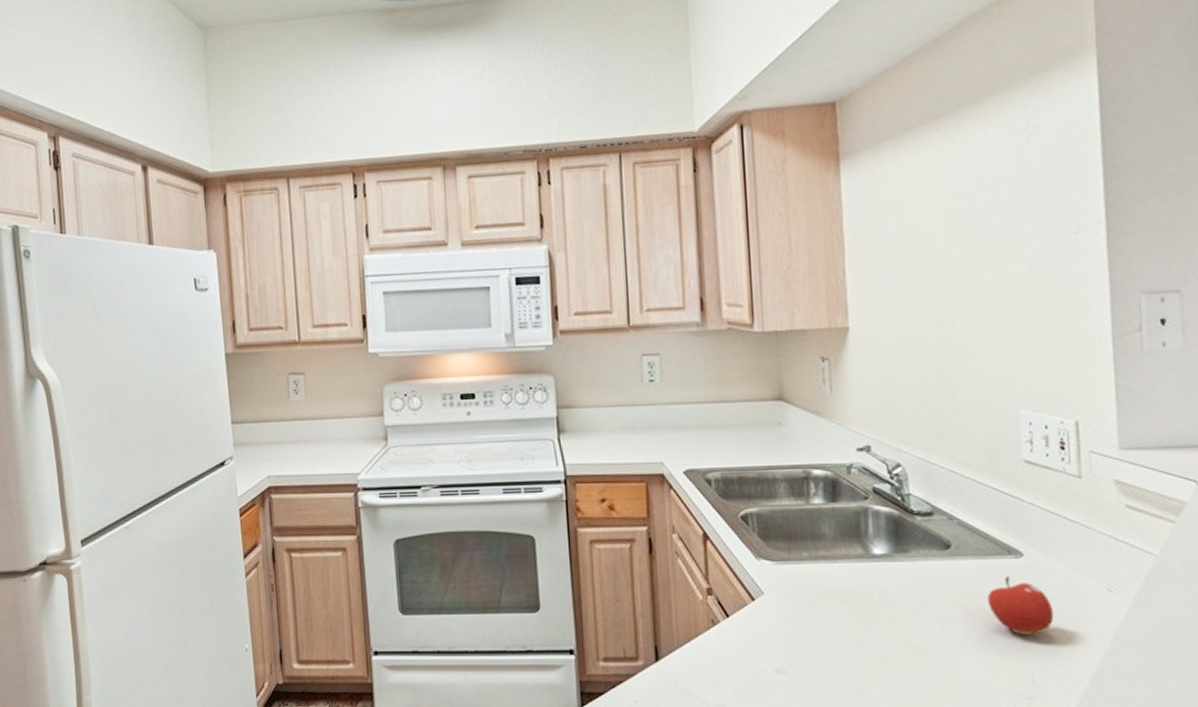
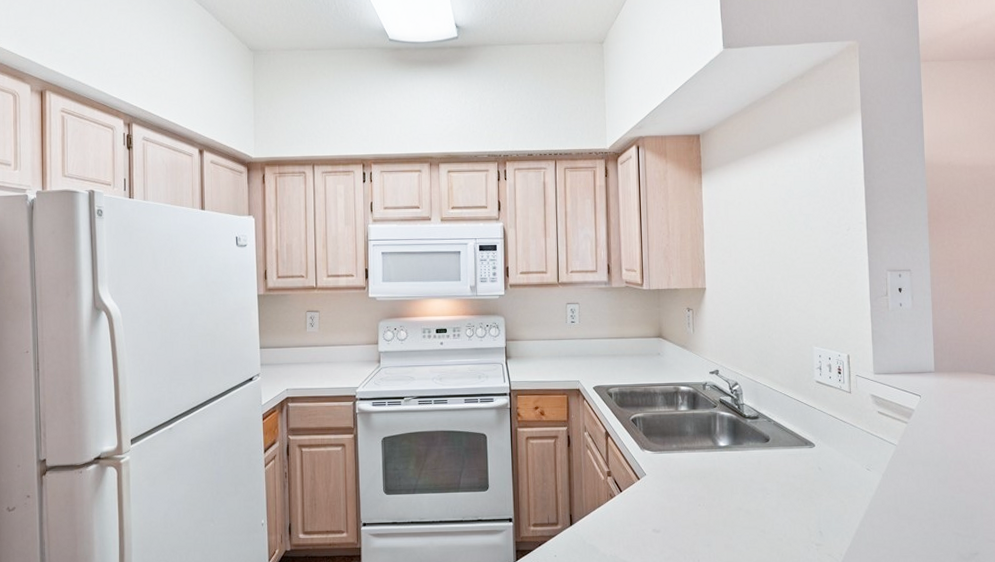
fruit: present [987,575,1055,635] -> none [792,460,834,501]

